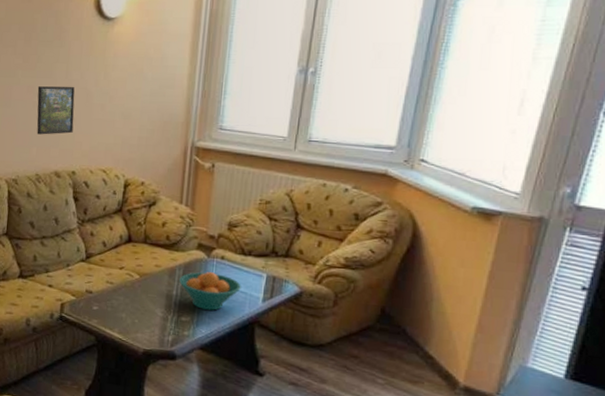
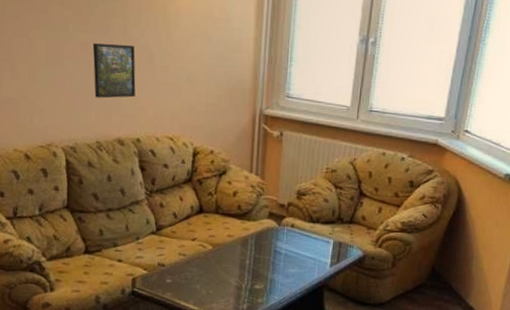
fruit bowl: present [179,272,241,311] -> none [252,240,310,277]

